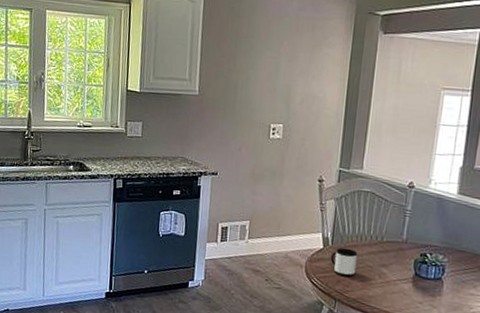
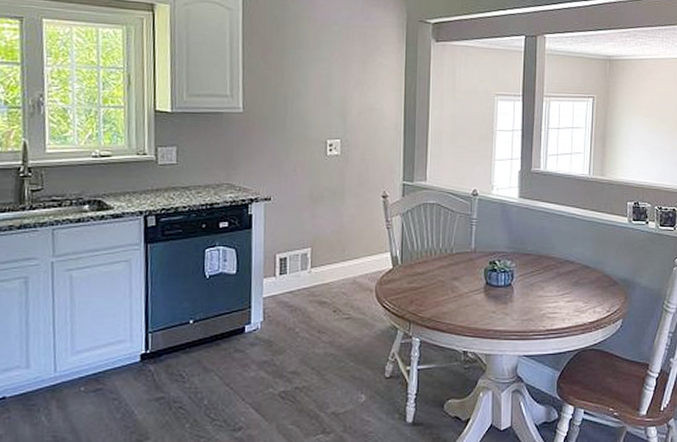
mug: present [330,247,358,277] -> none [401,265,429,296]

